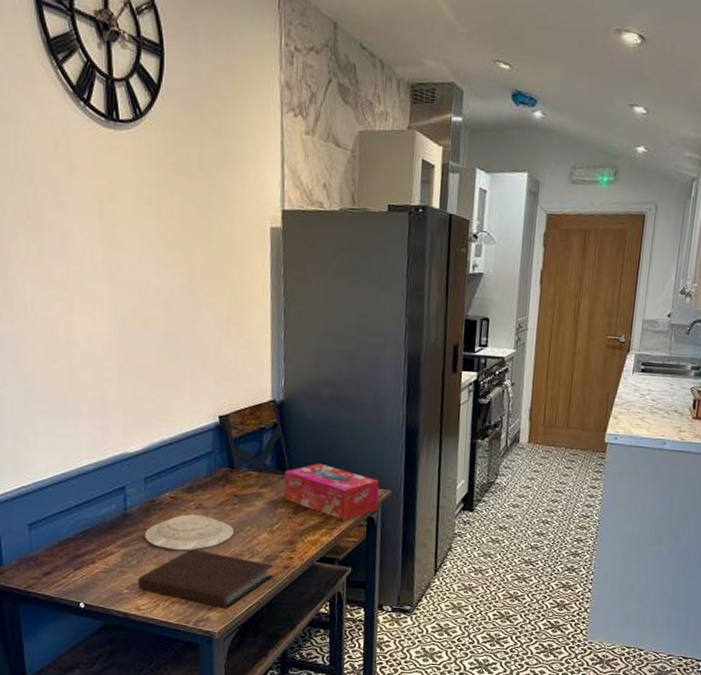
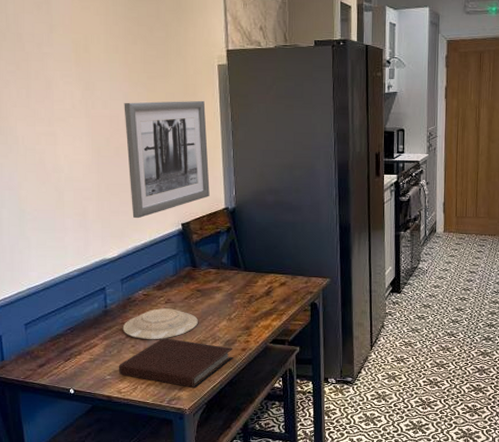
wall art: none [155,266,255,407] -> present [124,100,210,219]
tissue box: present [284,463,379,521] -> none [239,259,320,307]

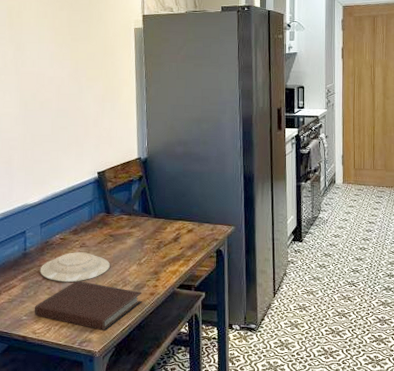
wall art: present [124,100,210,219] -> none [49,60,124,167]

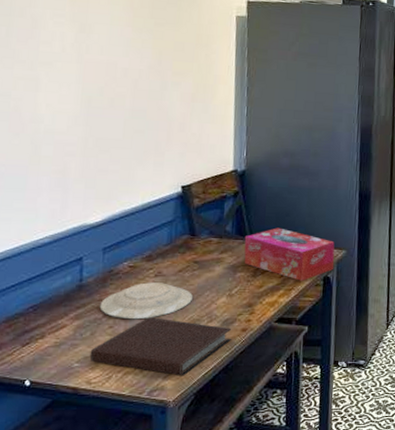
tissue box: none [149,206,225,253] -> present [244,227,335,281]

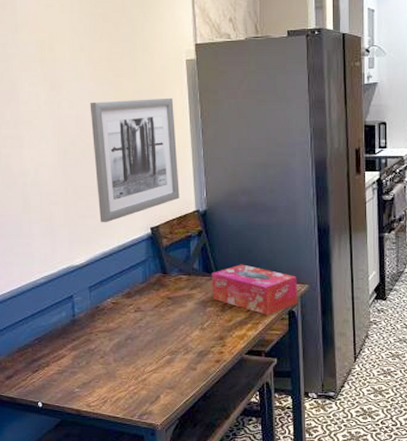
notebook: present [89,317,232,376] -> none [87,349,207,402]
plate: present [99,282,193,320] -> none [91,317,169,351]
wall art: none [123,49,219,179] -> present [90,97,180,223]

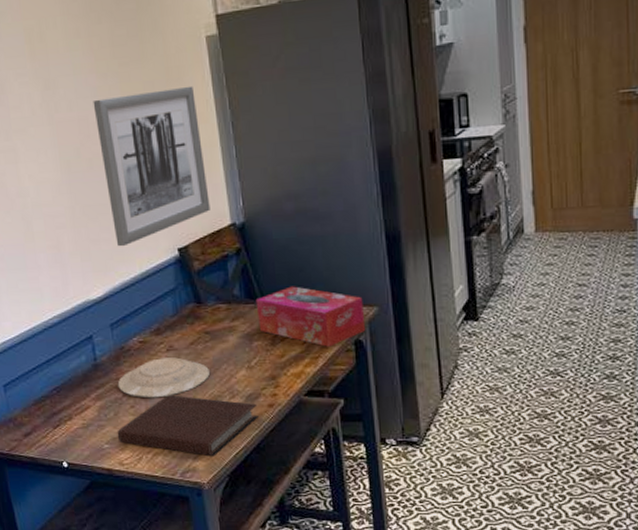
notebook: none [87,349,207,402] -> present [117,395,259,457]
plate: none [91,317,169,351] -> present [117,357,210,398]

